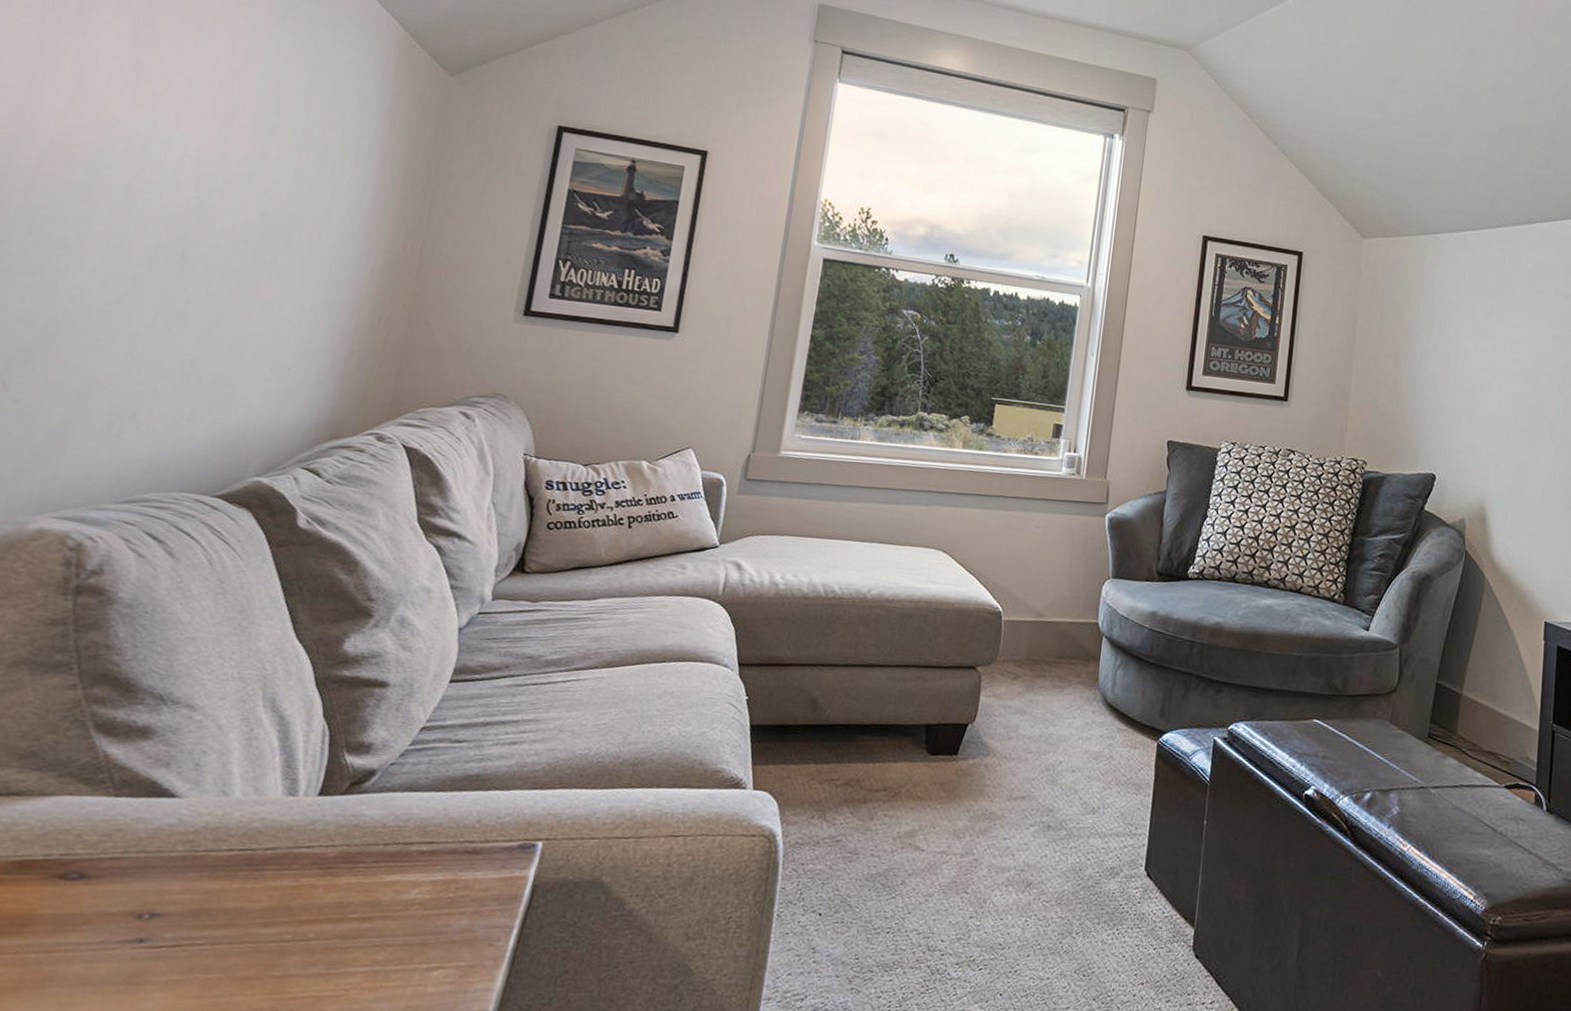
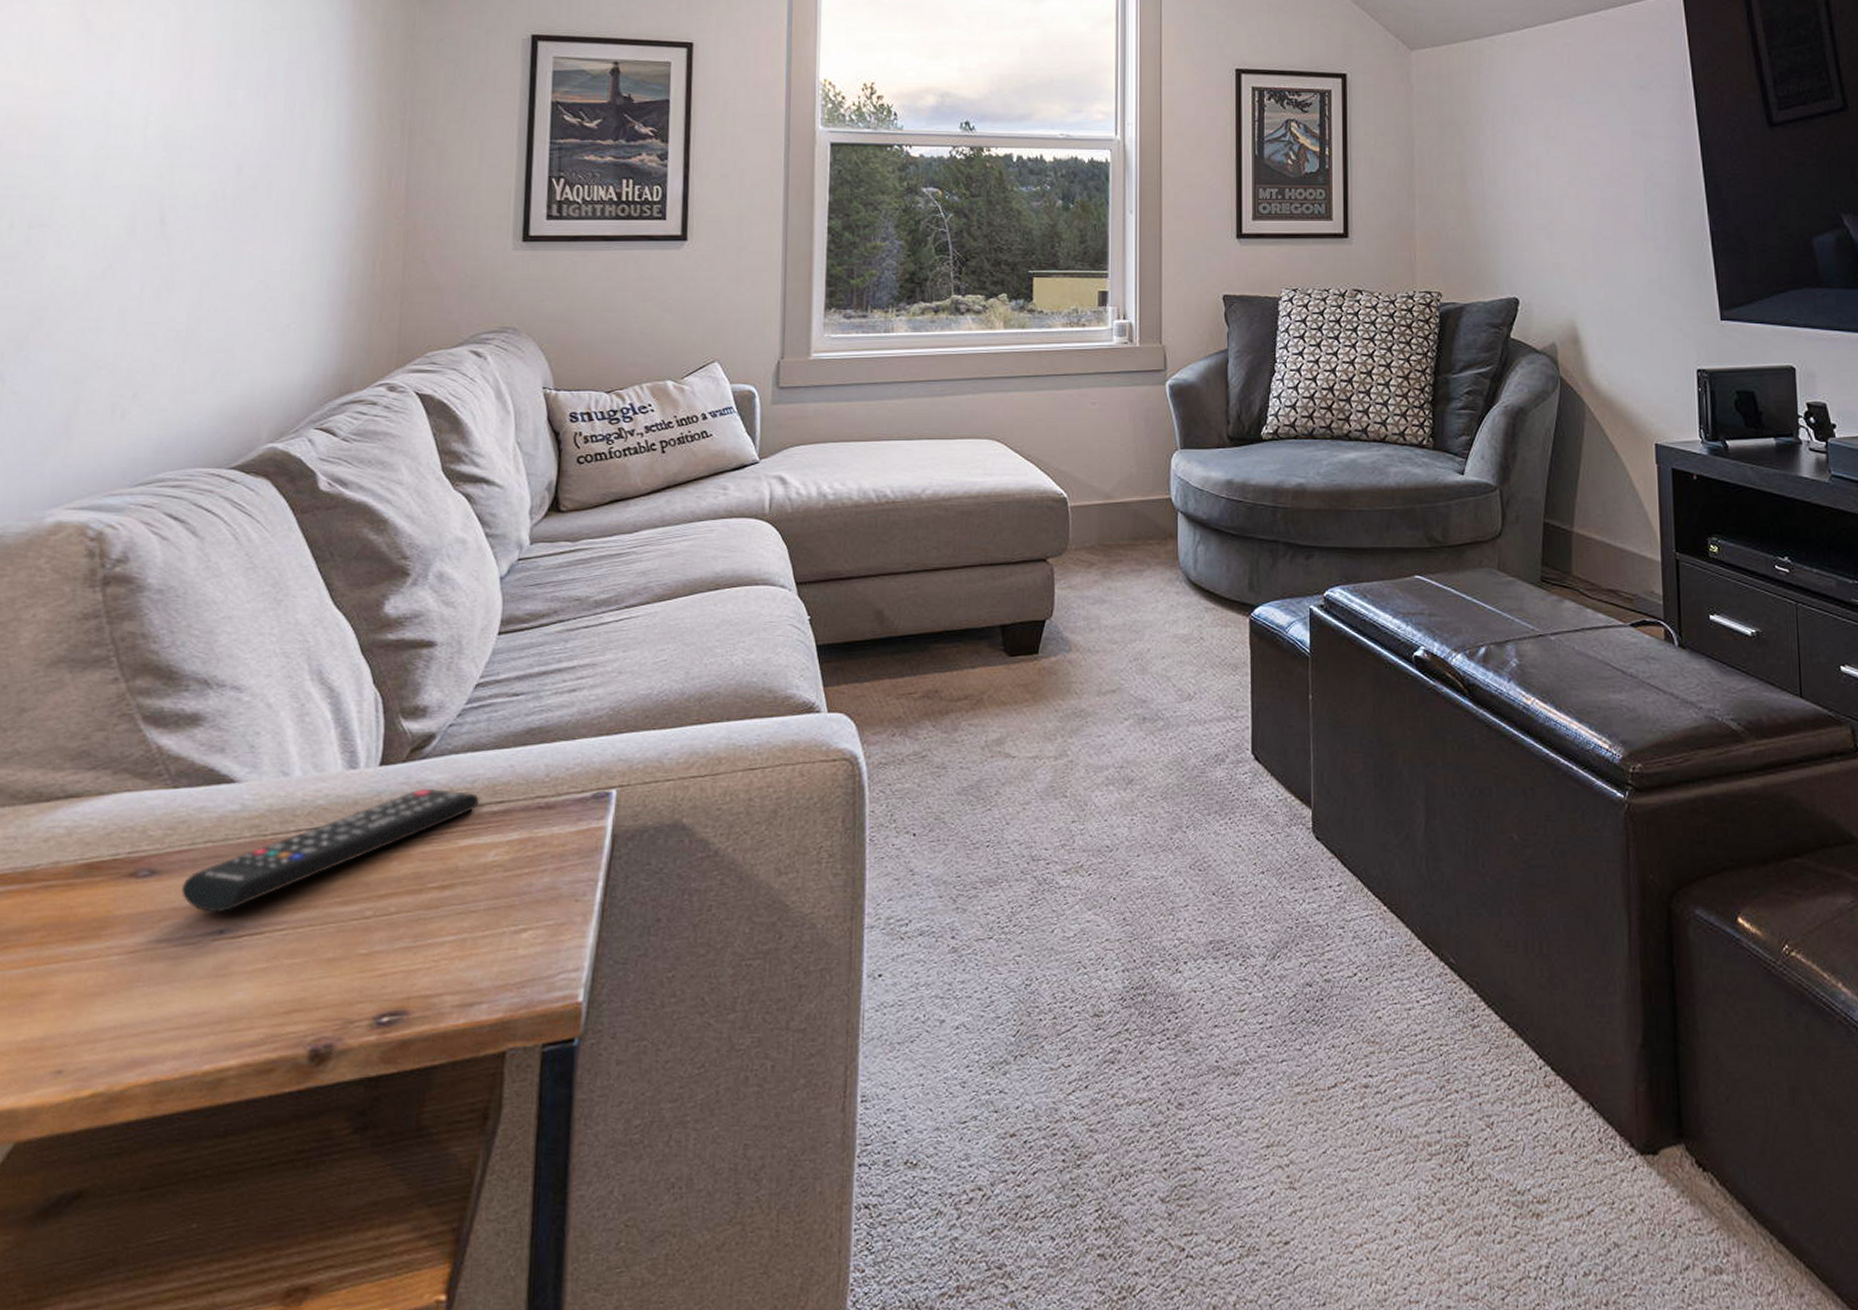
remote control: none [107,821,411,923] -> present [181,788,480,913]

